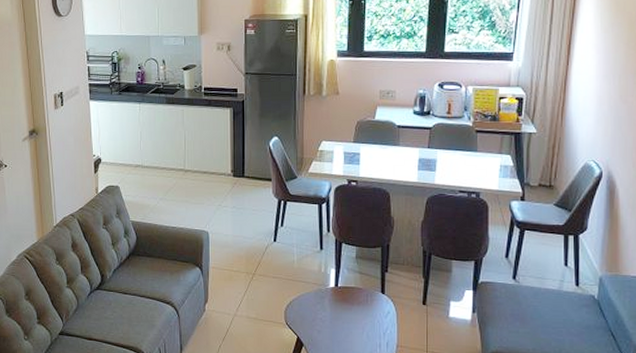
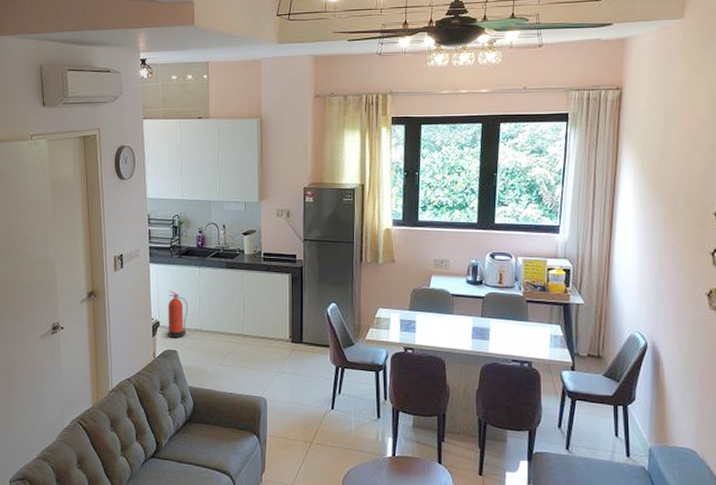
fire extinguisher: none [109,127,130,174] -> present [168,290,188,338]

